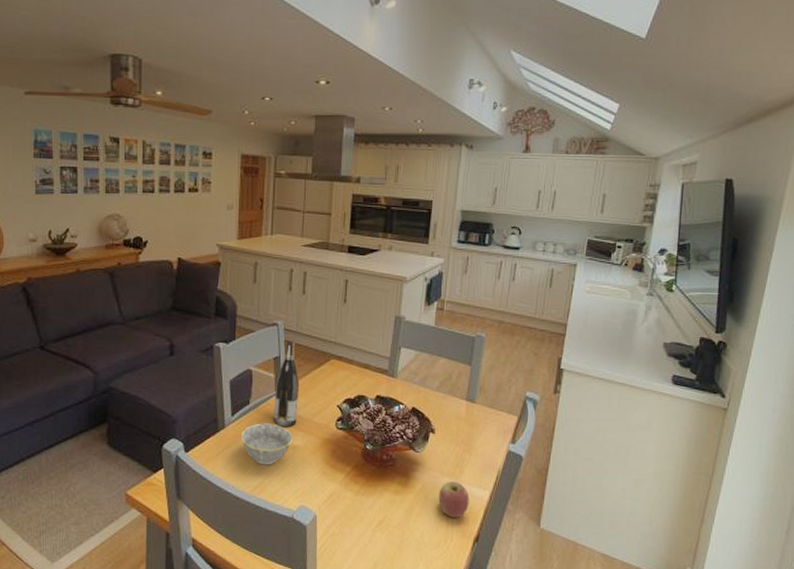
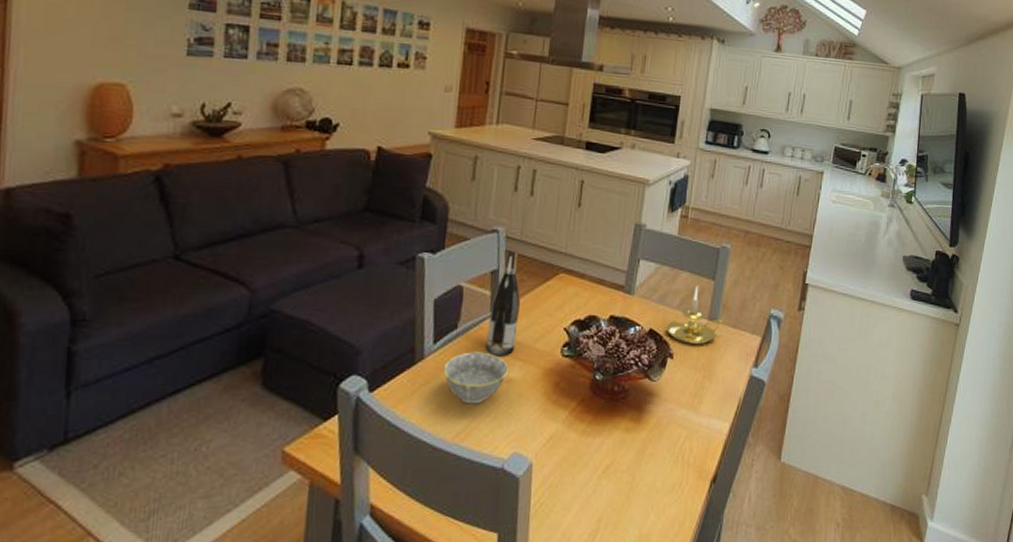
candle holder: none [426,371,481,422] -> present [665,286,724,345]
apple: present [438,481,470,518] -> none [674,413,708,457]

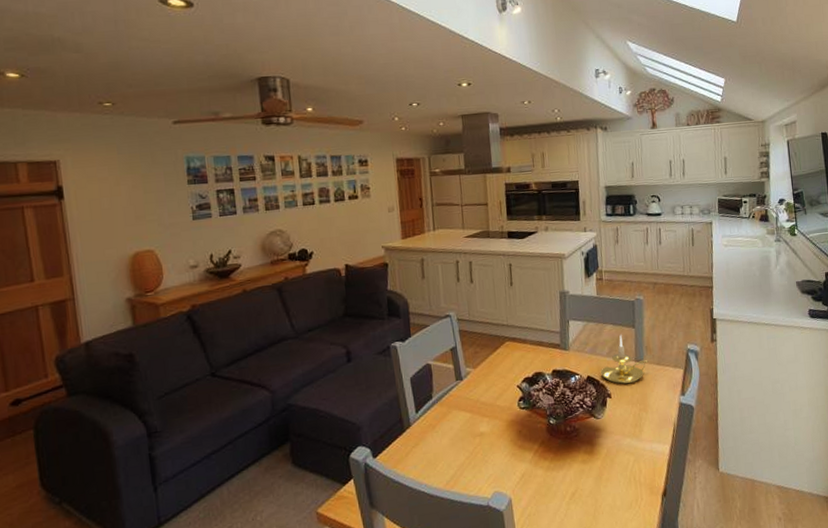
bowl: present [443,352,509,404] -> none [427,414,479,458]
wine bottle: present [485,248,520,355] -> none [455,327,480,415]

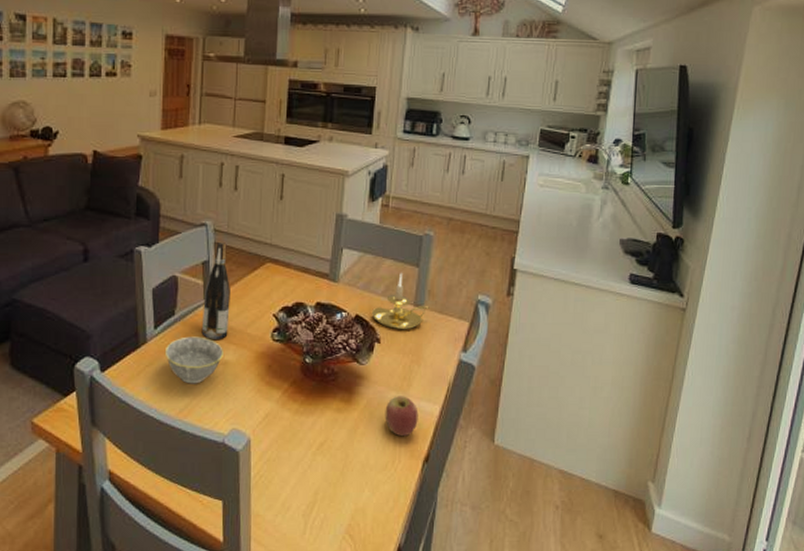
bowl: none [427,414,479,458] -> present [164,336,223,384]
wine bottle: none [455,327,480,415] -> present [201,240,230,339]
apple: none [623,441,653,477] -> present [385,396,418,437]

